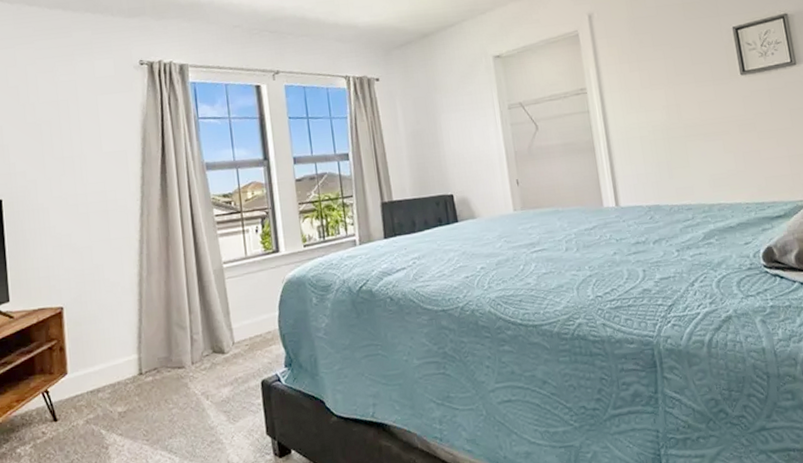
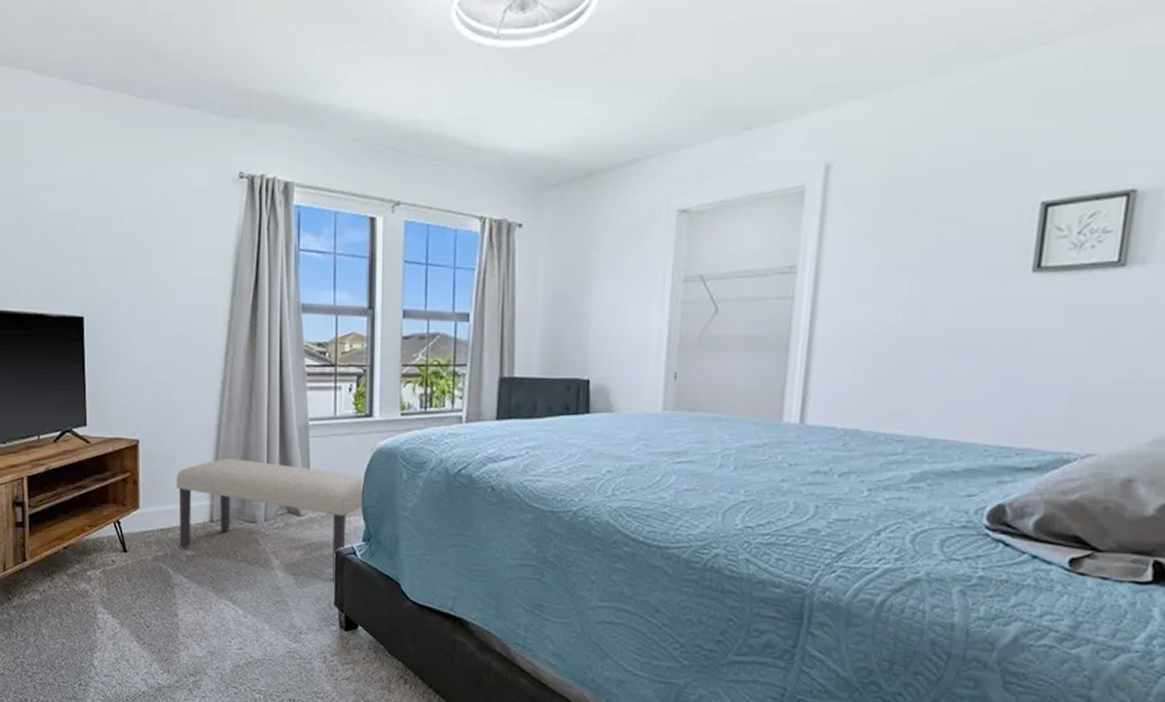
bench: none [103,306,282,411] -> present [177,458,364,582]

